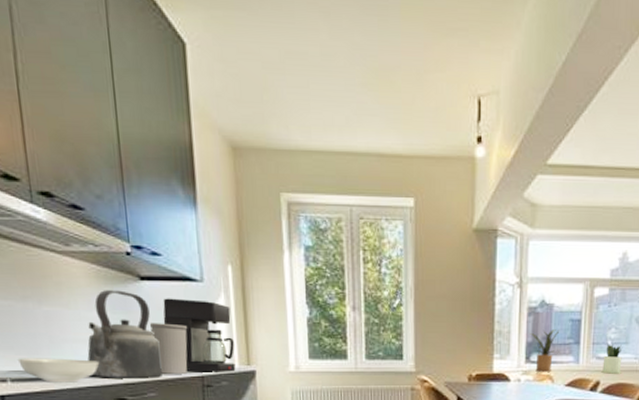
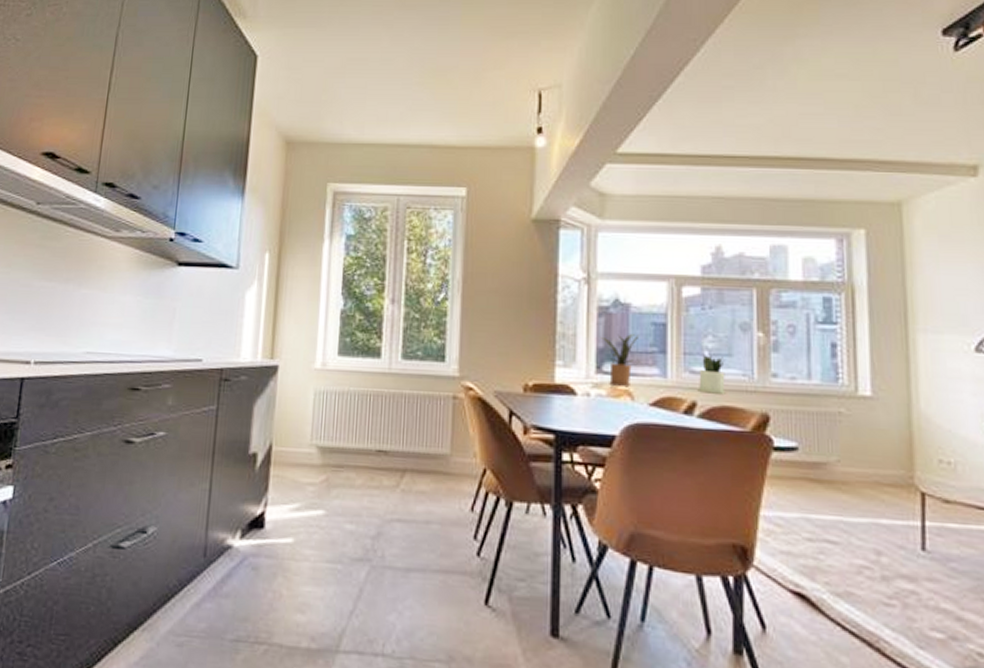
bowl: present [17,358,100,383] -> none [45,340,122,368]
kettle: present [87,290,164,380] -> none [110,275,185,369]
canister: present [149,323,188,375] -> none [178,309,216,366]
coffee maker: present [163,298,236,374] -> none [192,284,262,367]

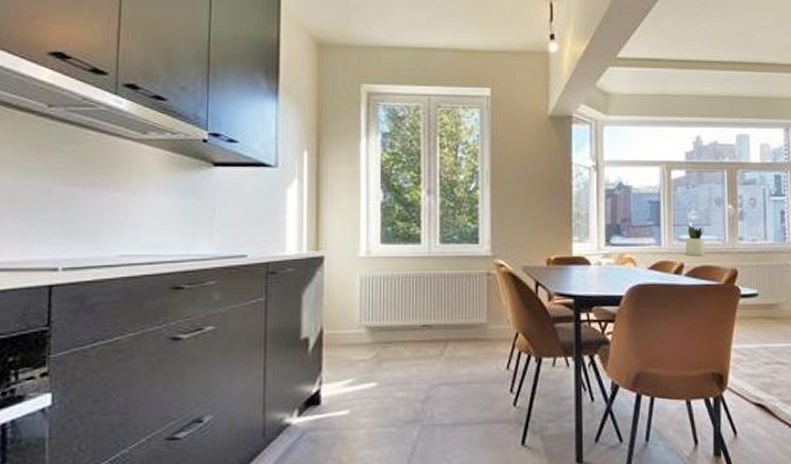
house plant: present [601,334,640,388] -> none [609,211,640,256]

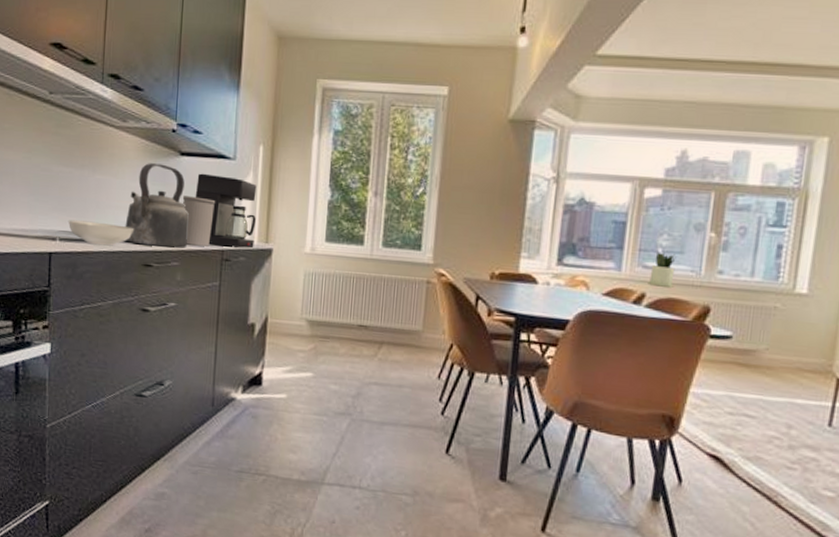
bowl: none [73,245,160,271] -> present [68,220,135,246]
kettle: none [148,176,227,267] -> present [125,163,189,249]
canister: none [217,208,257,262] -> present [182,196,216,247]
coffee maker: none [232,183,304,260] -> present [195,173,257,249]

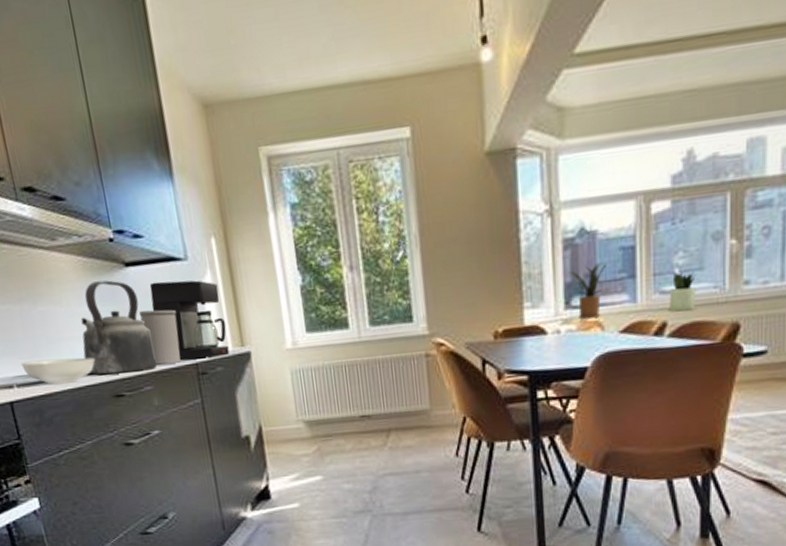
house plant: none [564,231,600,279] -> present [568,262,609,320]

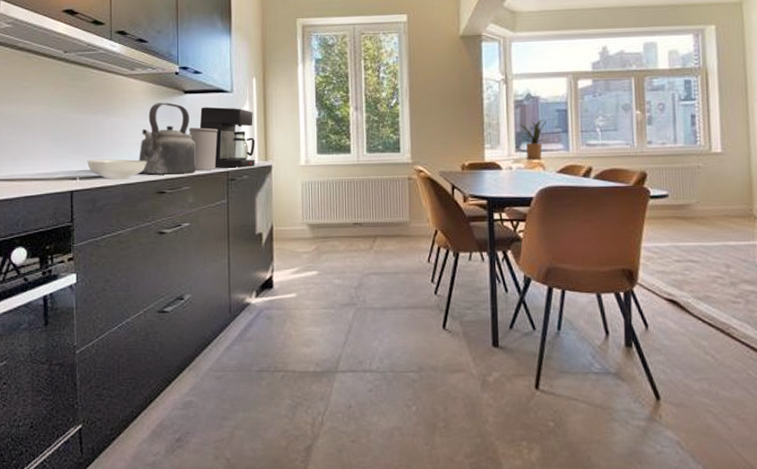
planter: present [668,272,698,312] -> none [592,131,615,161]

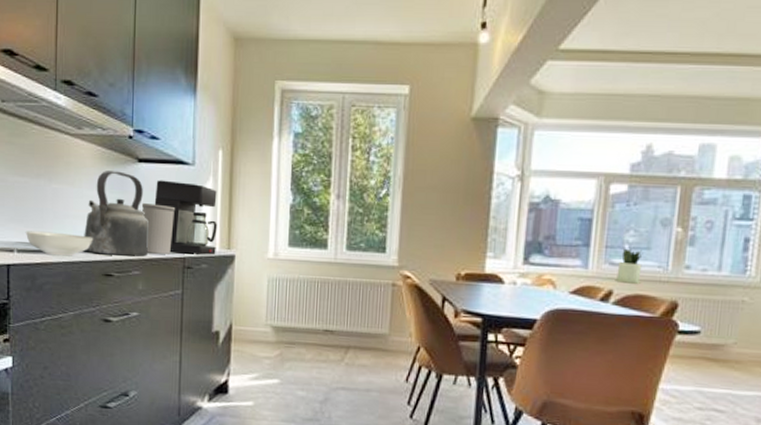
house plant: present [518,120,548,161] -> none [530,229,566,277]
planter: none [592,131,615,161] -> present [615,248,643,285]

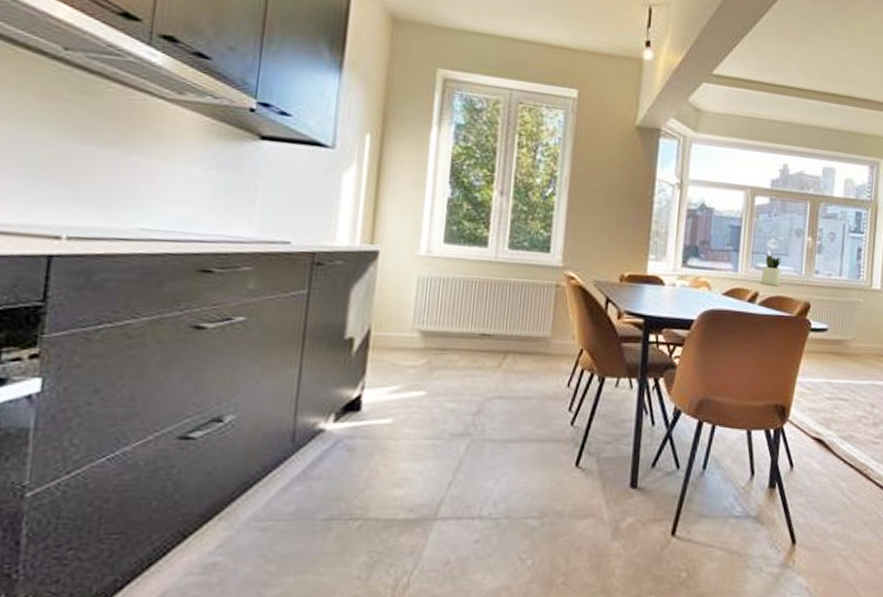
bowl: present [25,230,94,257] -> none [82,212,189,247]
kettle: present [84,171,149,258] -> none [174,146,269,251]
canister: present [141,203,176,255] -> none [260,187,307,249]
coffee maker: present [154,180,217,256] -> none [278,161,361,251]

